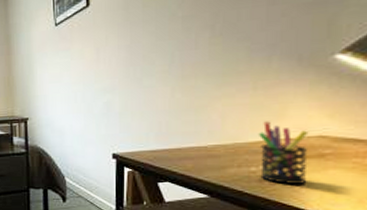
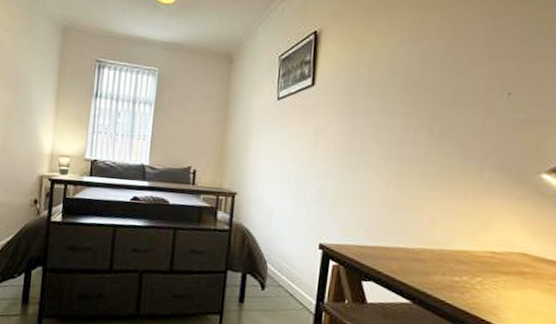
pen holder: present [258,121,309,184] -> none [462,231,512,301]

